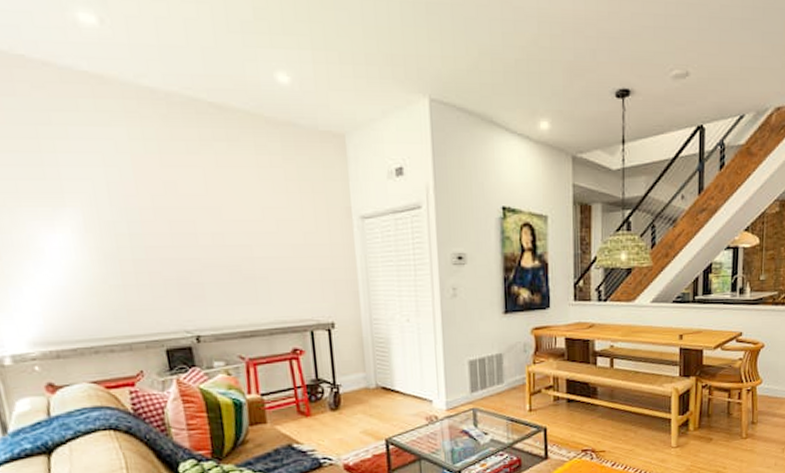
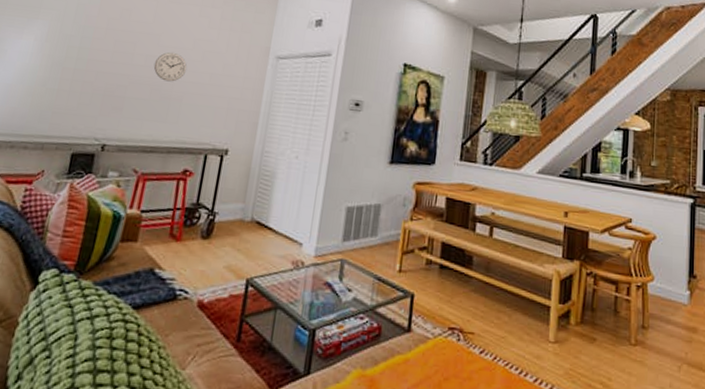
wall clock: none [223,226,264,260] -> present [153,52,187,82]

